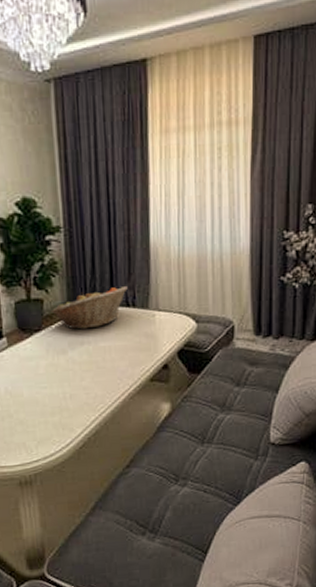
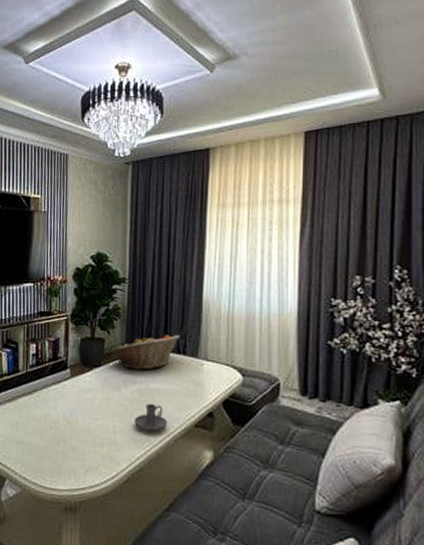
candle holder: none [85,363,121,392] -> present [134,403,167,431]

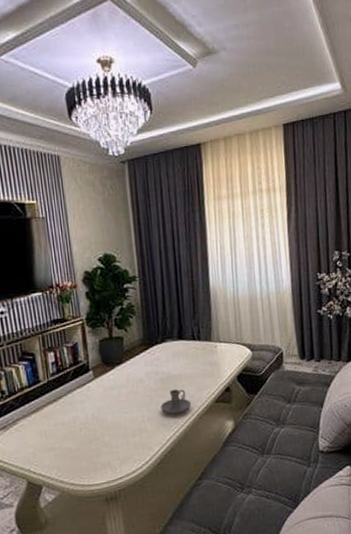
fruit basket: present [111,334,180,370] -> none [130,322,193,362]

